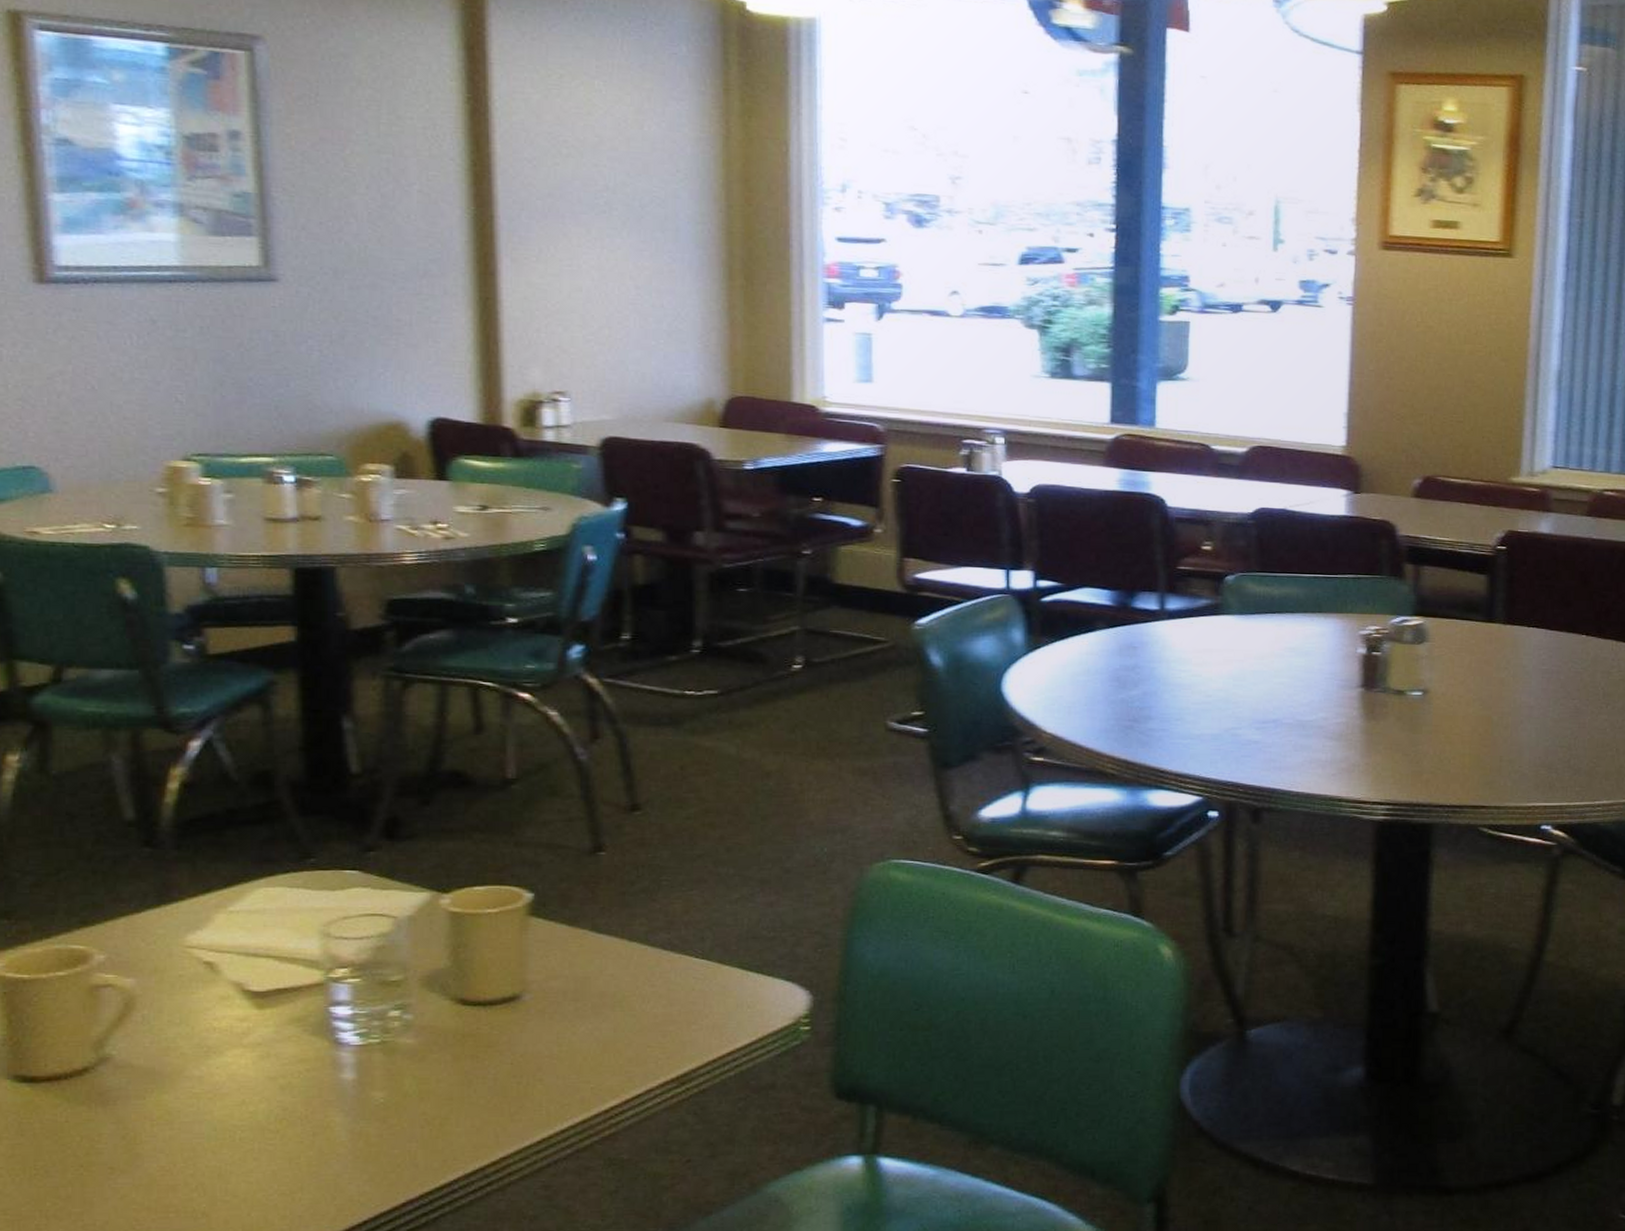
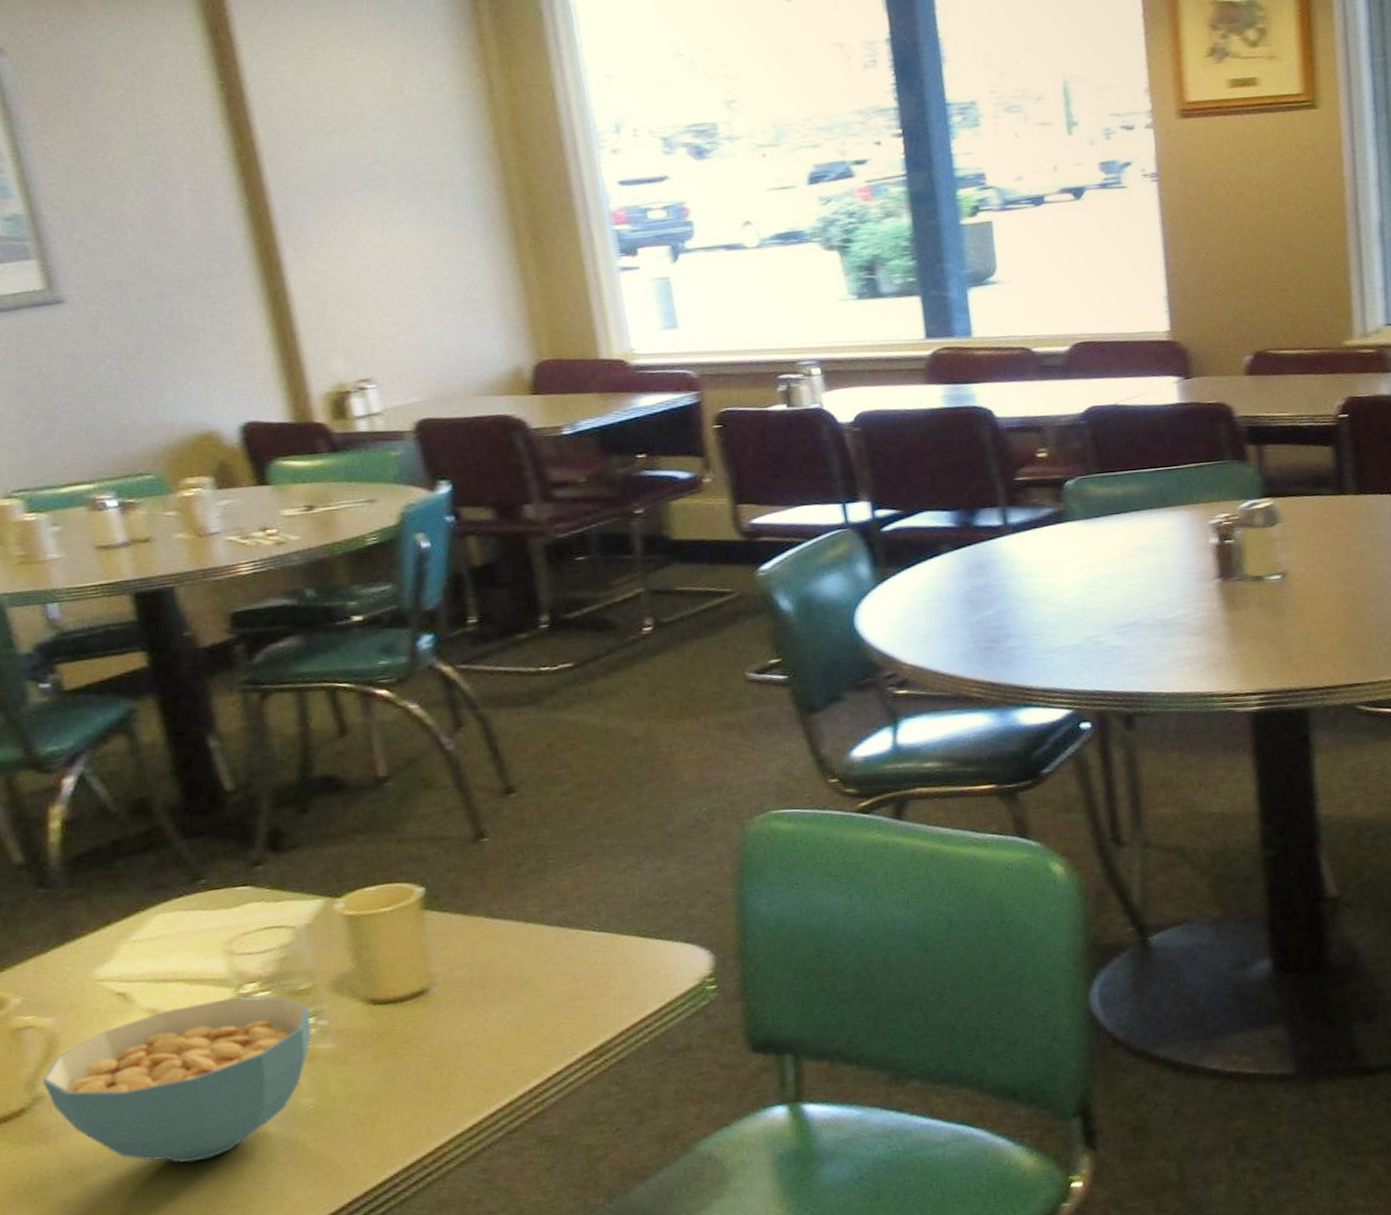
cereal bowl: none [111,981,398,1143] -> present [42,996,312,1163]

